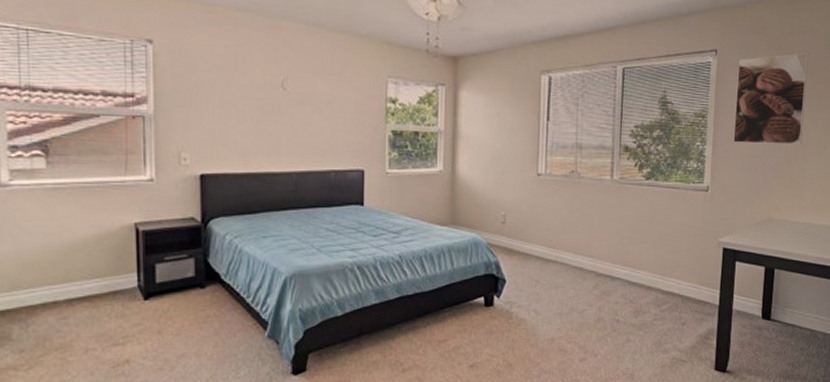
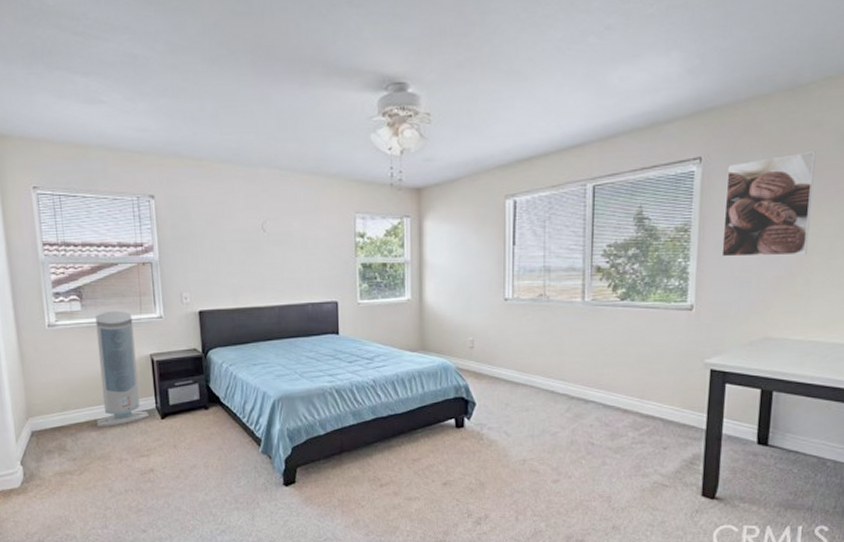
air purifier: none [56,171,128,309] -> present [95,311,149,426]

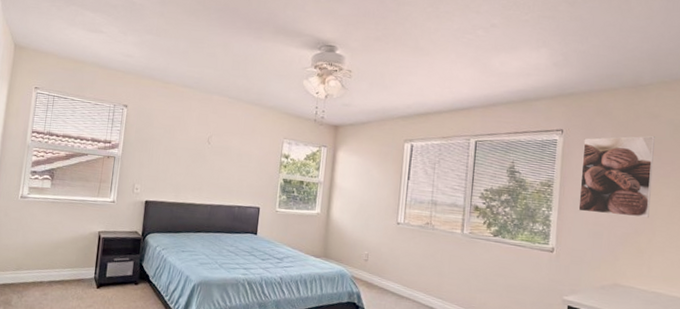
air purifier: present [95,311,149,426] -> none [41,191,91,289]

